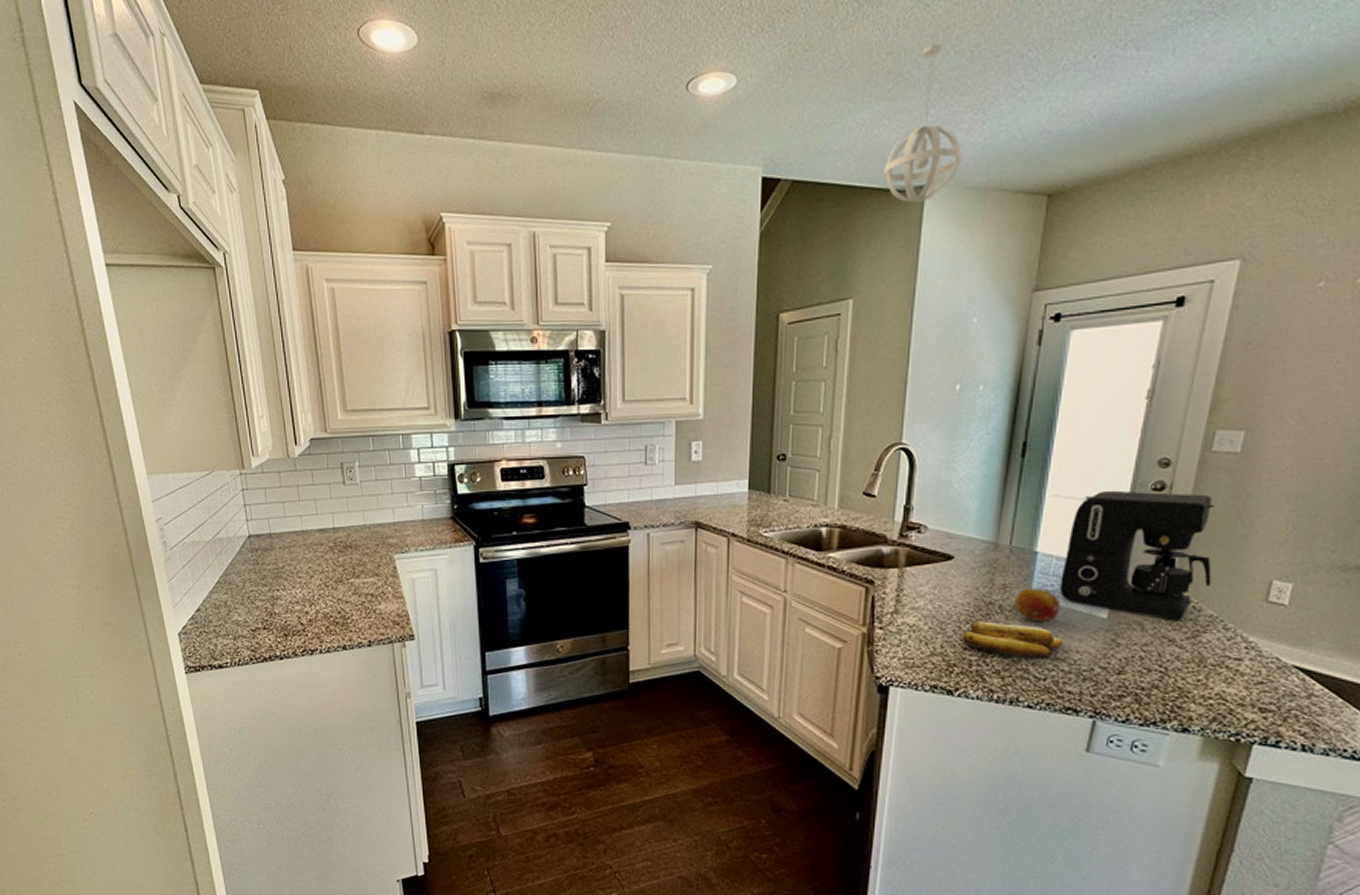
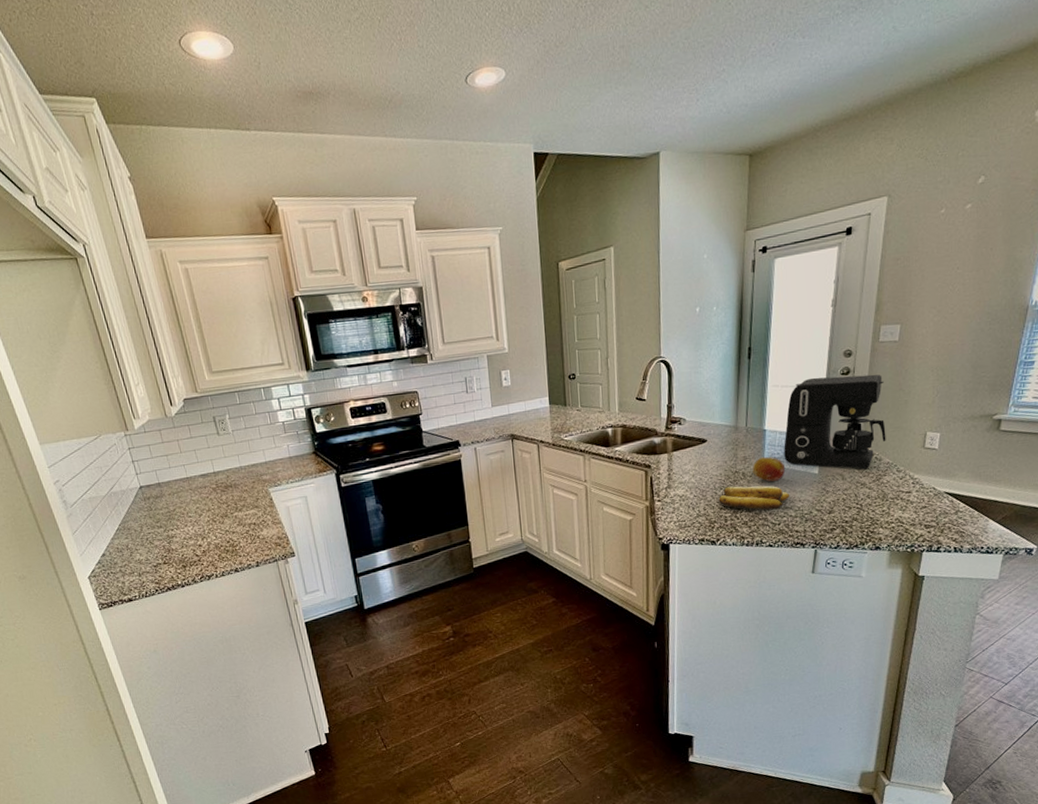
pendant light: present [884,43,963,203] -> none [627,37,685,167]

